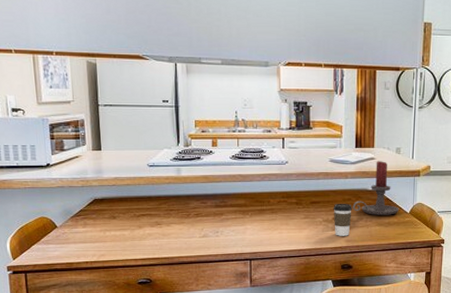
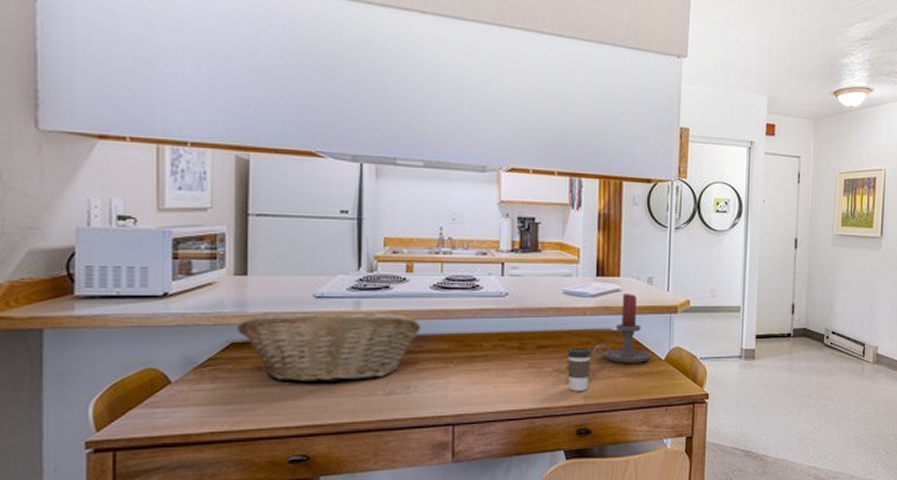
fruit basket: none [97,177,224,228] -> present [237,312,421,382]

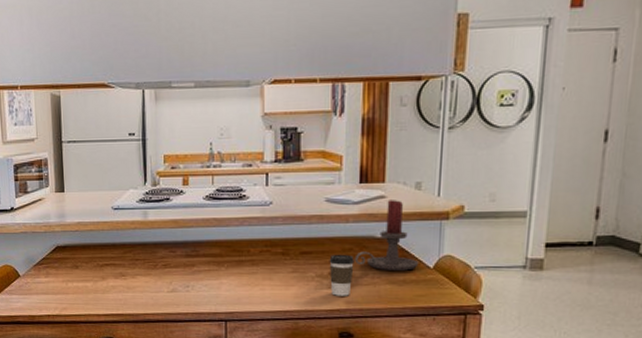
fruit basket: present [237,312,421,382] -> none [60,221,196,280]

